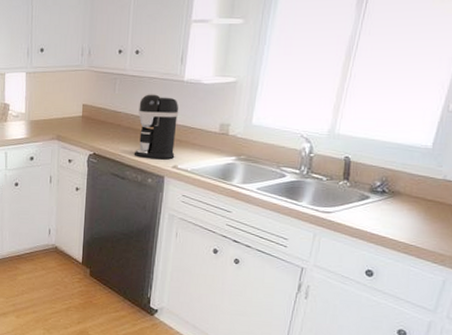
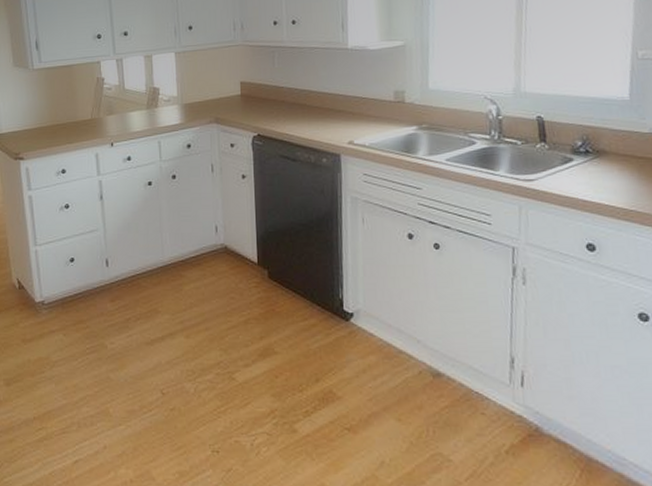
coffee maker: present [133,94,179,160] -> none [302,65,349,136]

